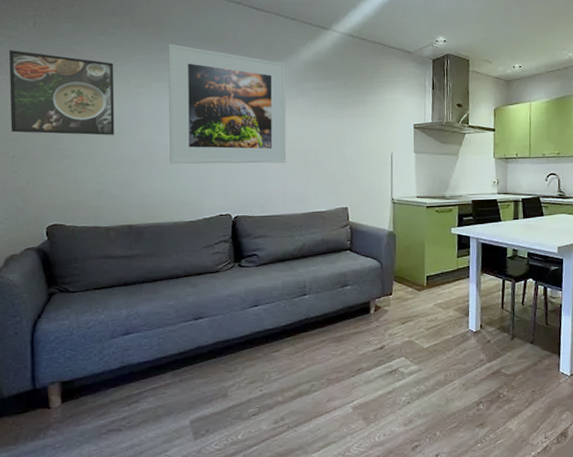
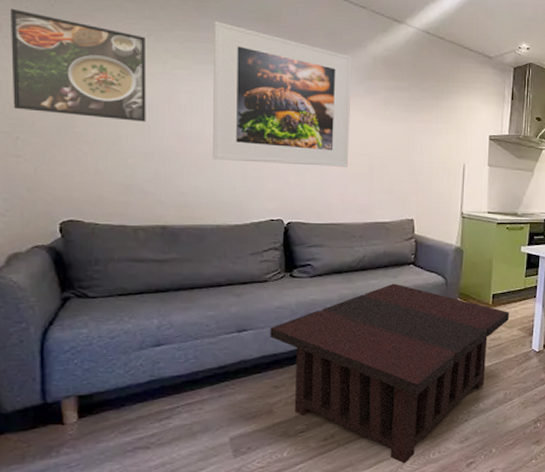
coffee table: none [223,269,445,447] -> present [270,283,510,464]

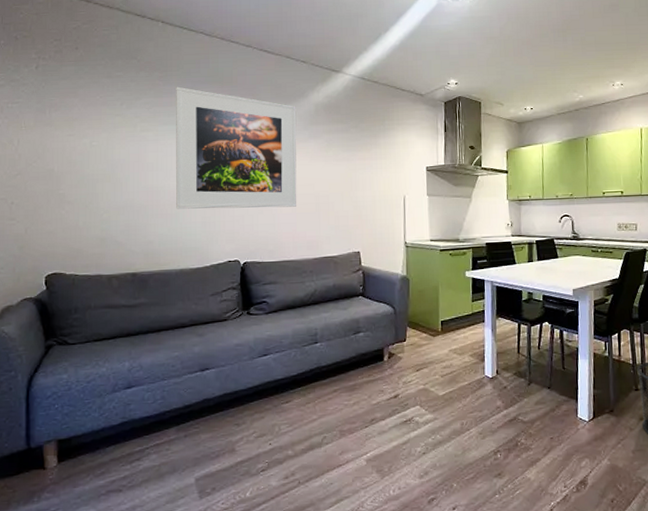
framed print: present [9,8,147,122] -> none [9,93,119,181]
coffee table: present [270,283,510,464] -> none [230,315,460,502]

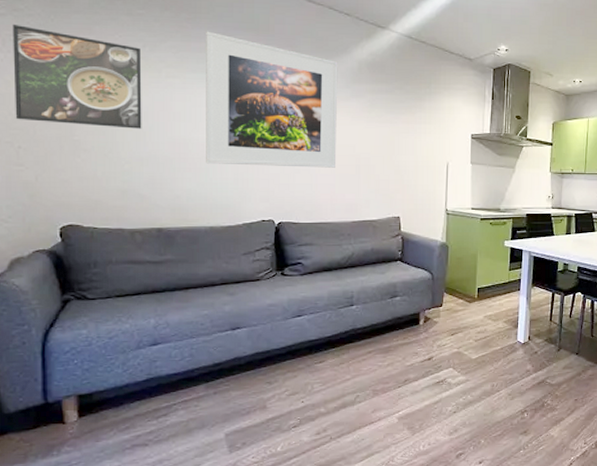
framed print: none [9,93,119,181] -> present [12,24,142,129]

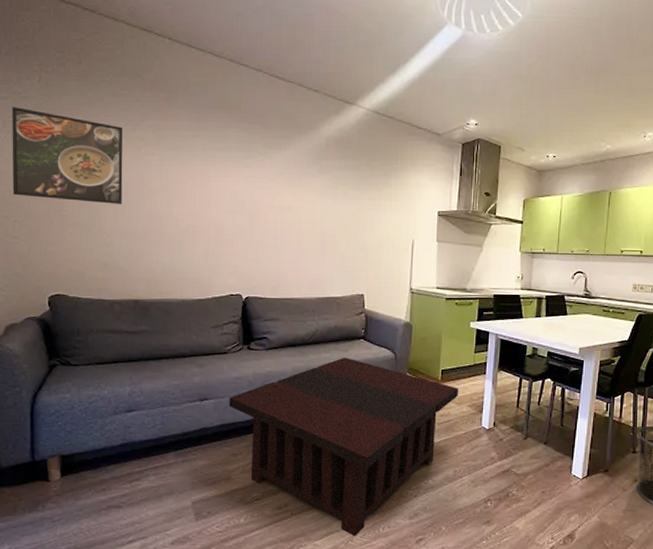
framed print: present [206,31,338,168] -> none [179,110,306,244]
coffee table: none [263,279,495,457] -> present [229,357,459,537]

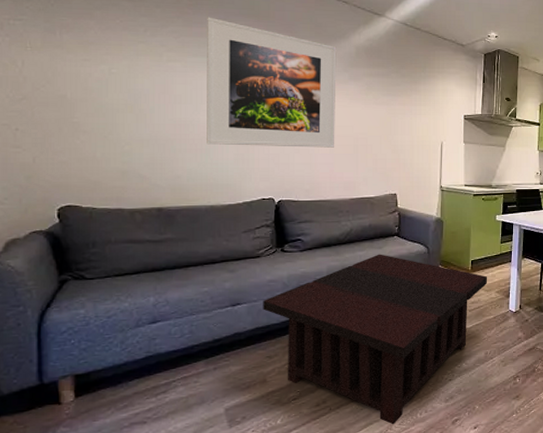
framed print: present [11,106,123,204] -> none [10,8,143,111]
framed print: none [179,110,306,244] -> present [207,16,337,148]

